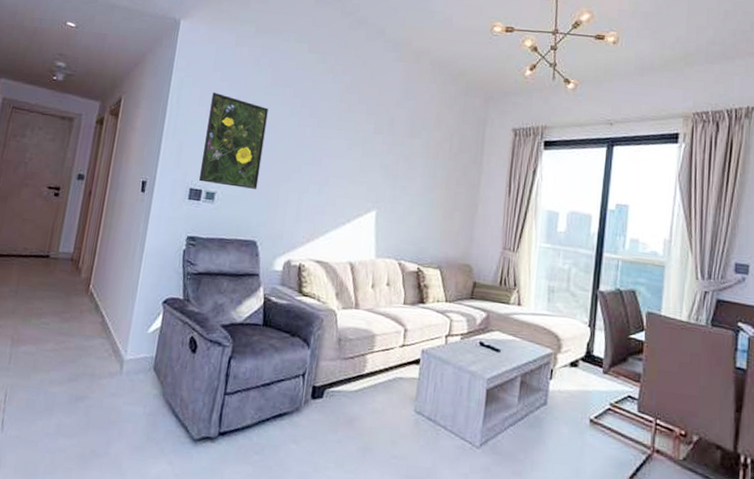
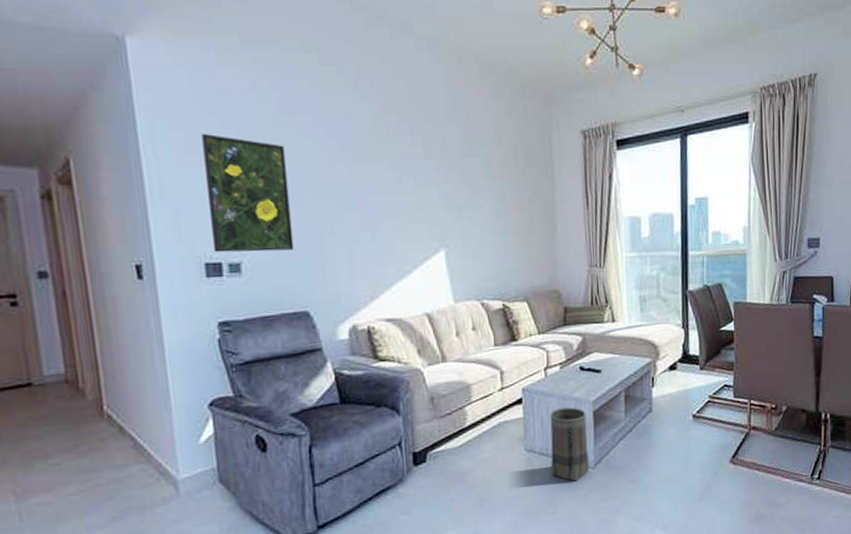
basket: none [435,377,479,457] -> present [550,407,589,482]

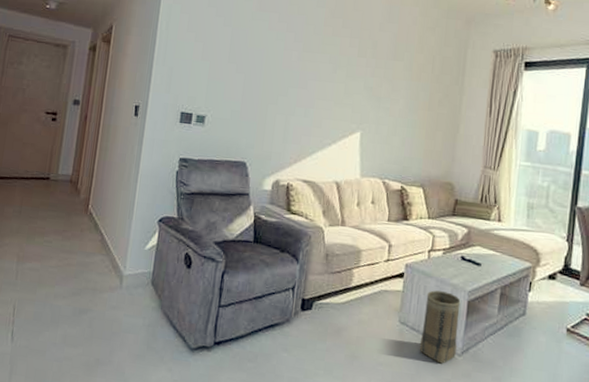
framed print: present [201,133,294,253] -> none [189,18,255,112]

